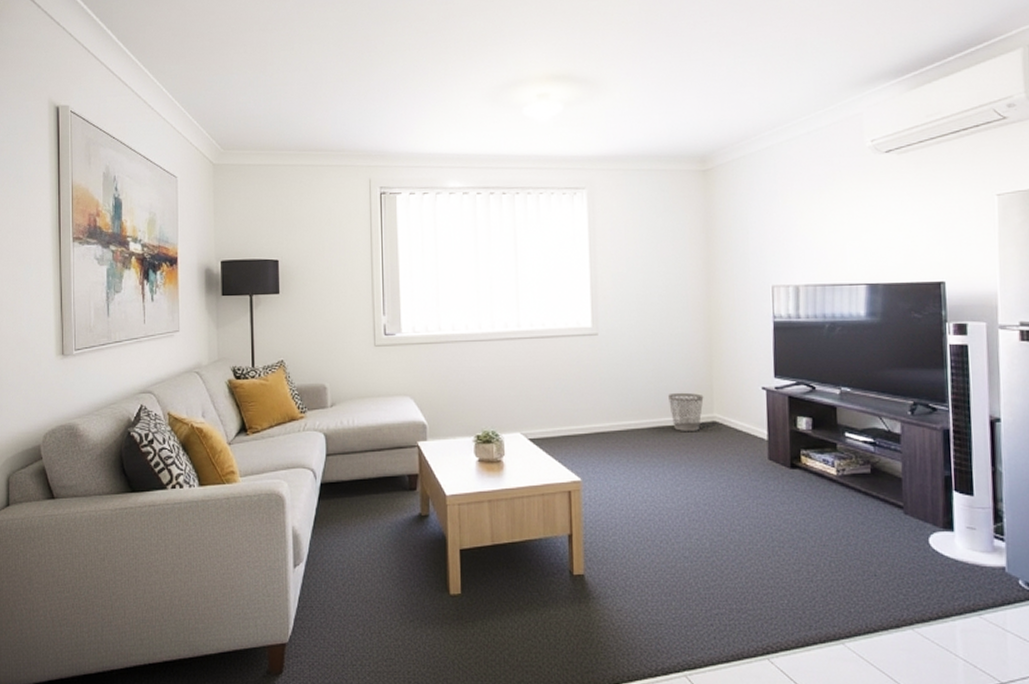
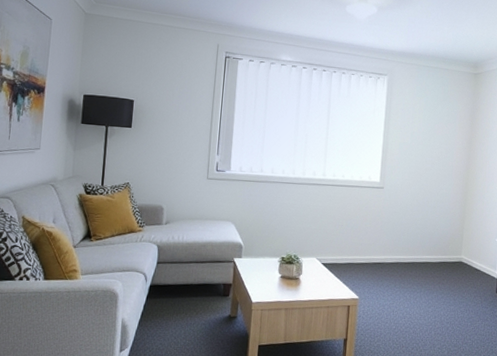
wastebasket: present [668,392,704,432] -> none [430,237,456,269]

